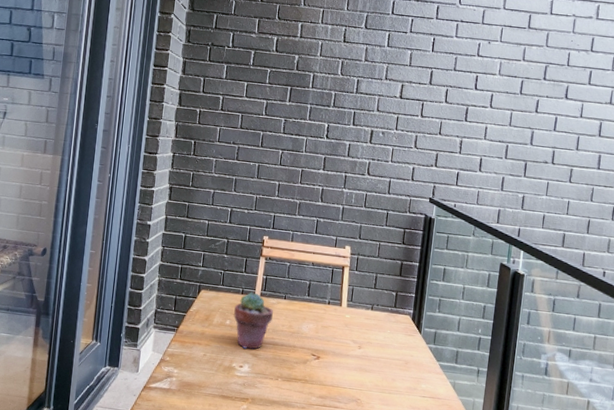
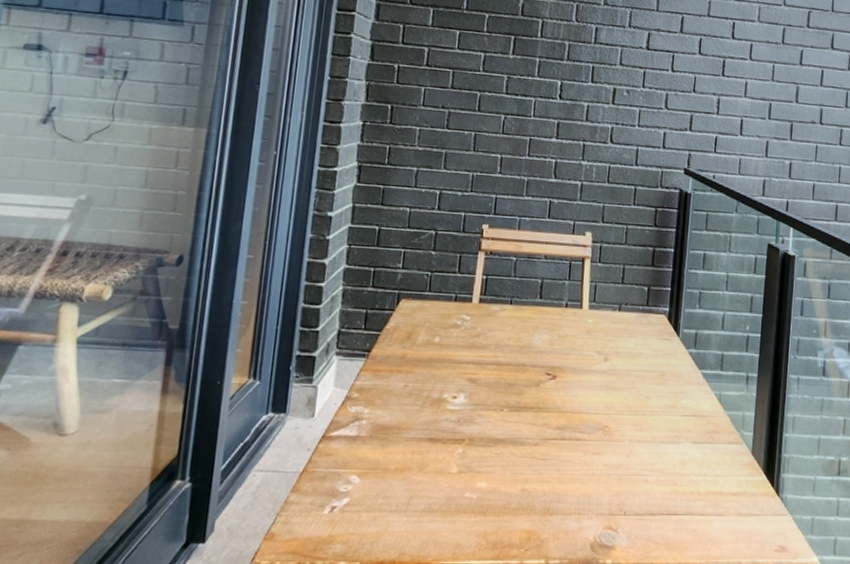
potted succulent: present [234,292,273,350] -> none [444,298,496,374]

